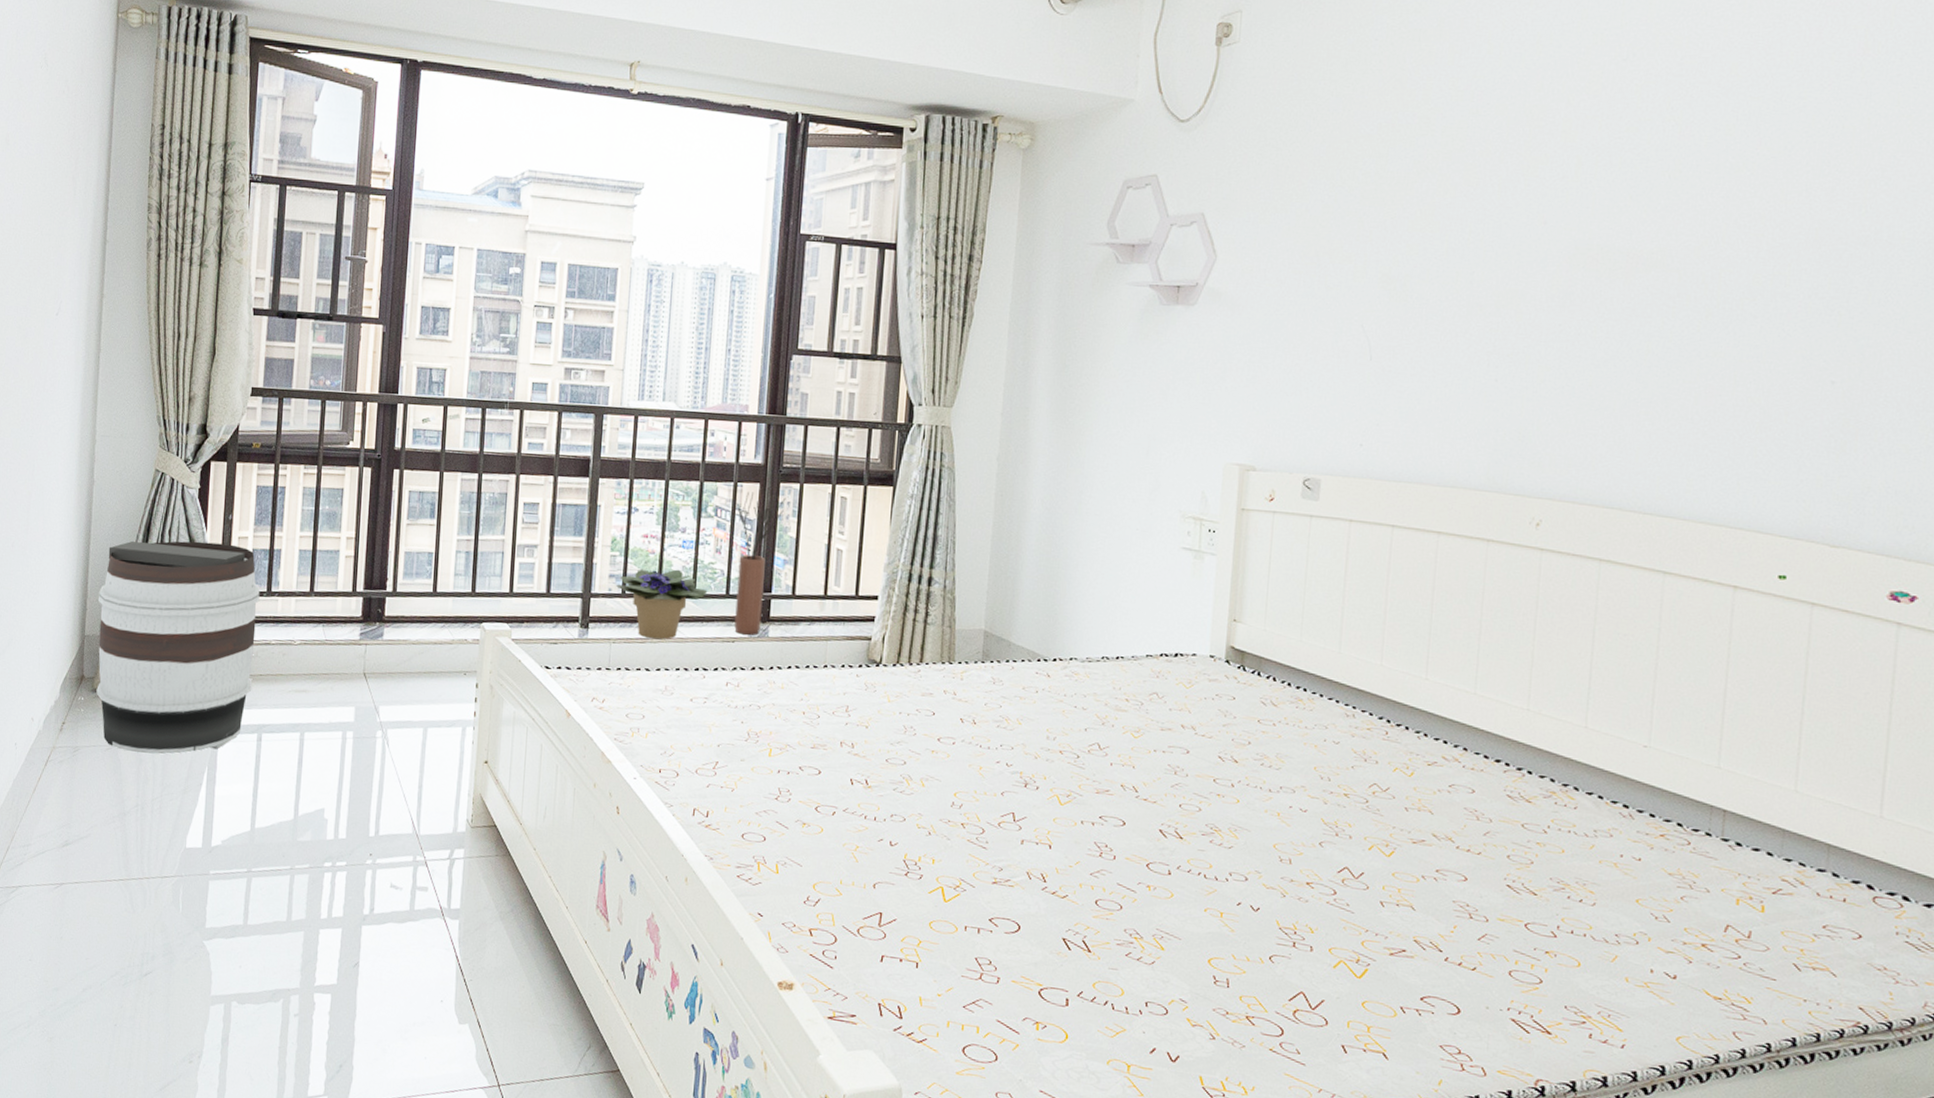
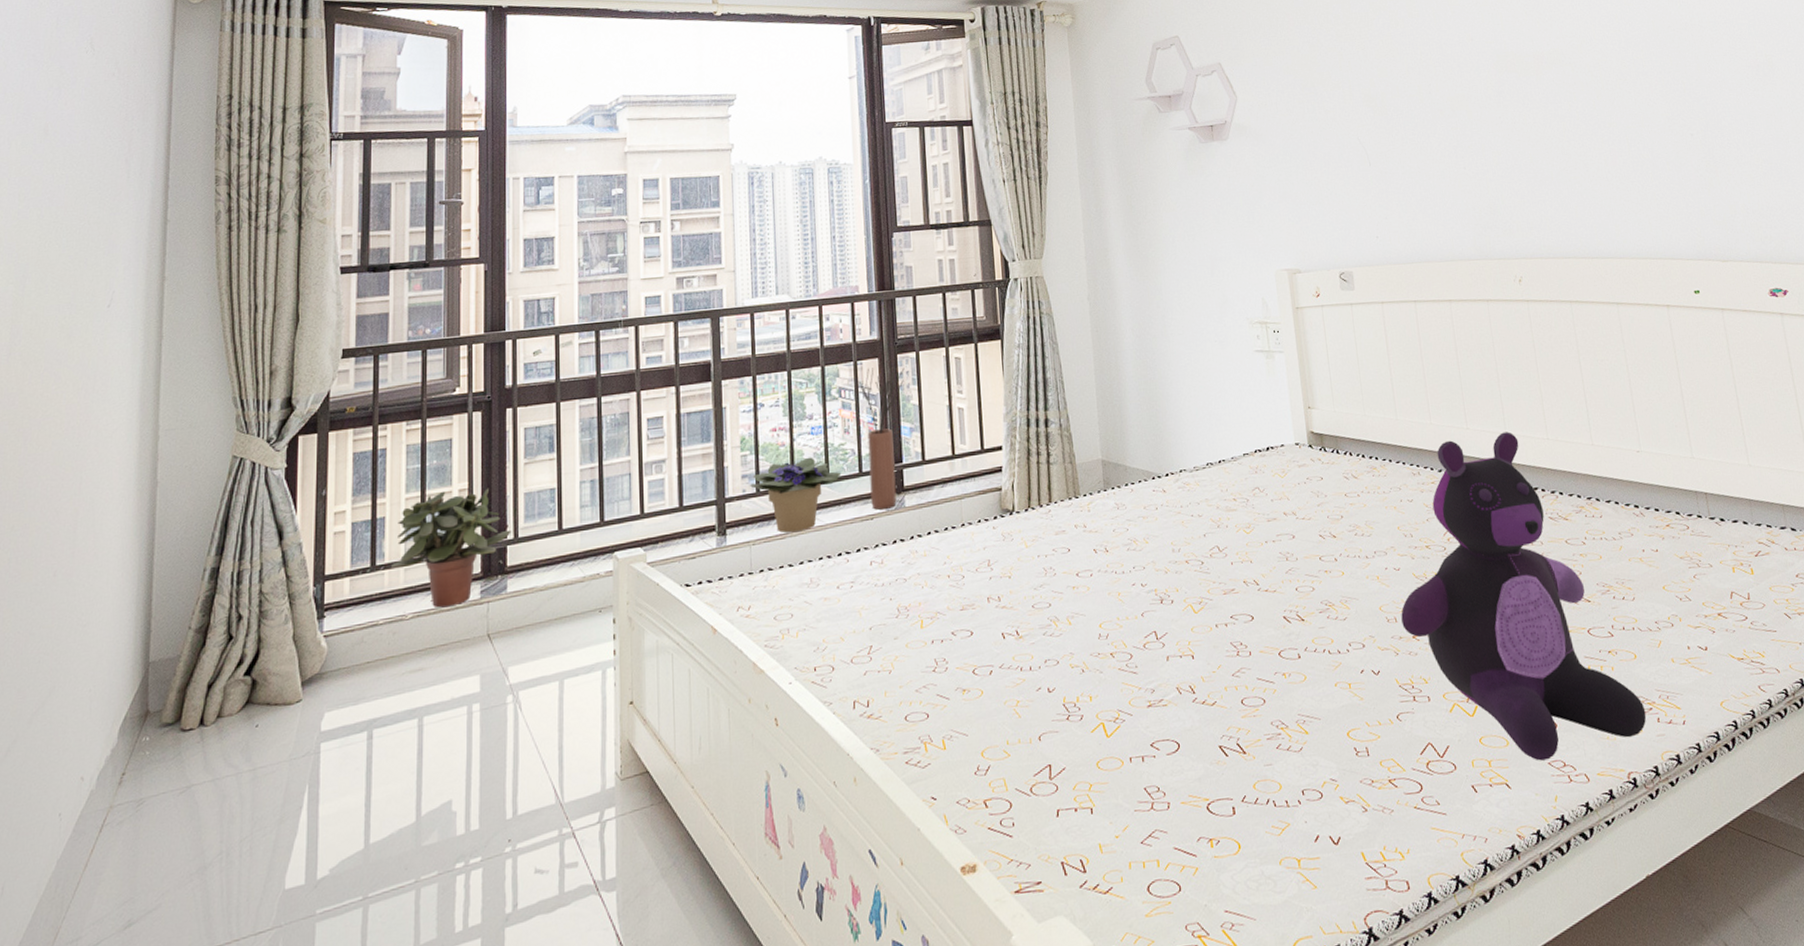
barrel: present [96,541,260,755] -> none [165,522,363,790]
potted plant: none [283,535,391,641] -> present [390,488,511,608]
stuffed animal: none [1297,687,1577,1045] -> present [1401,431,1647,761]

